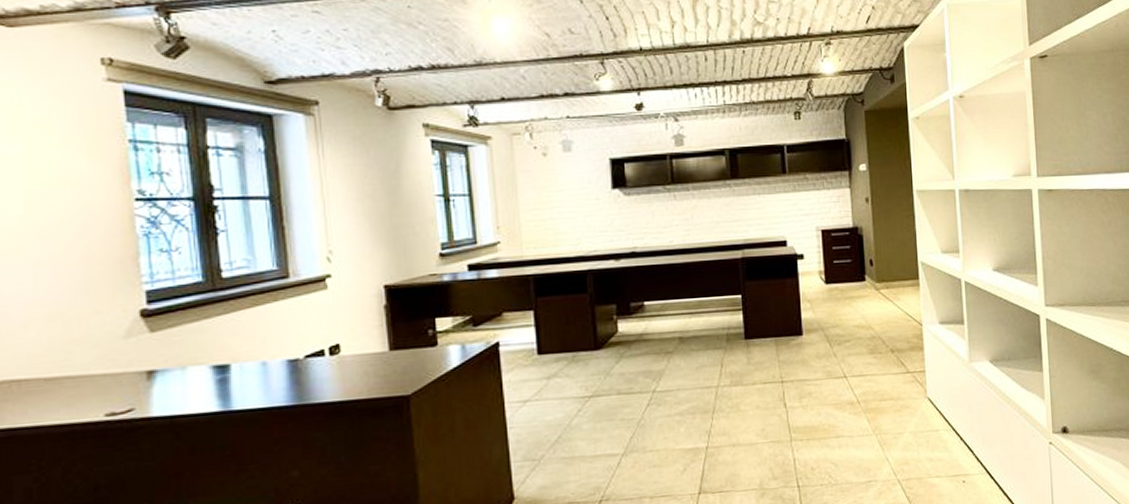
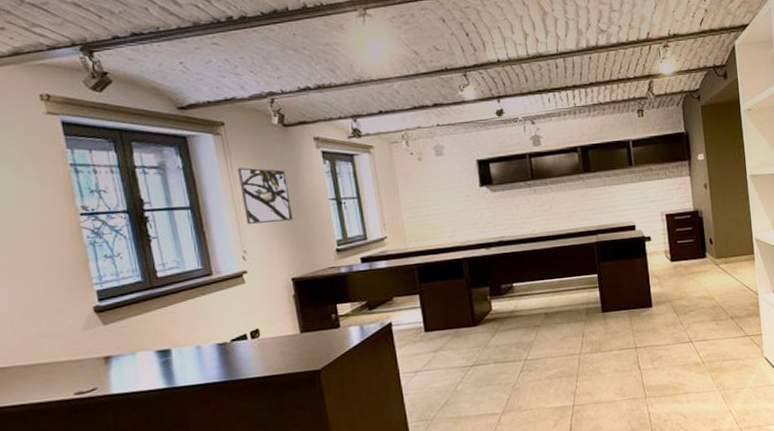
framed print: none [329,154,390,220] -> present [237,167,293,224]

